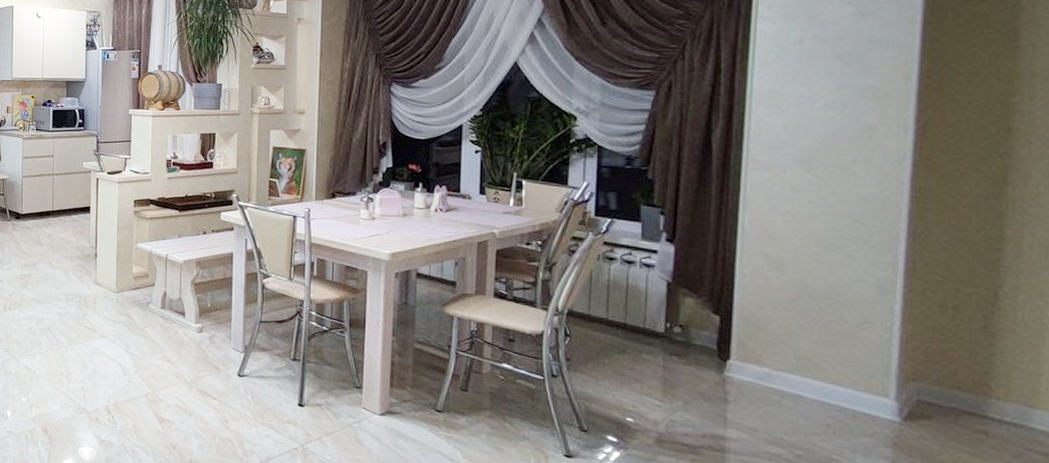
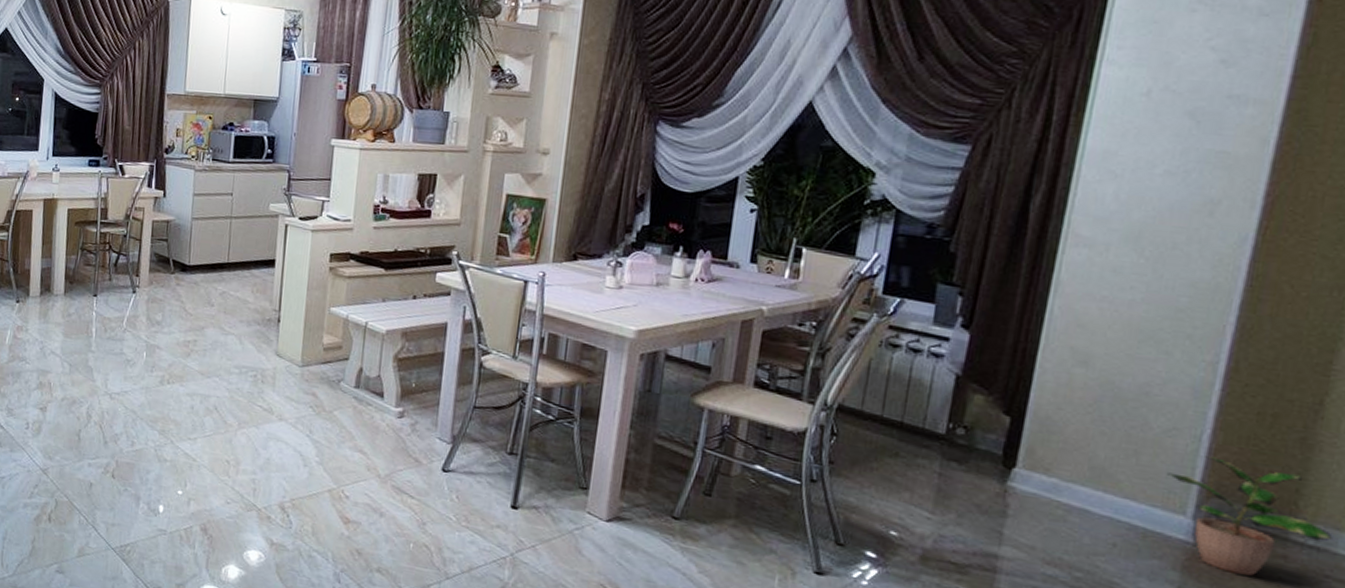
potted plant: none [867,345,1027,451] -> present [1167,456,1333,576]

